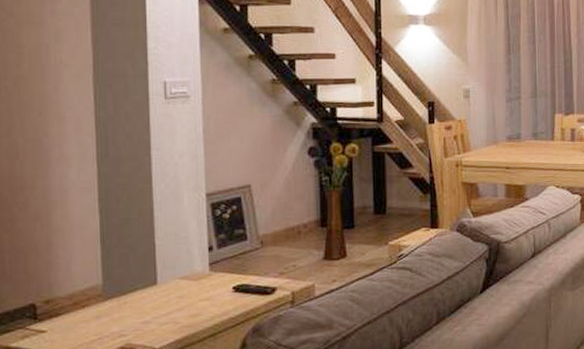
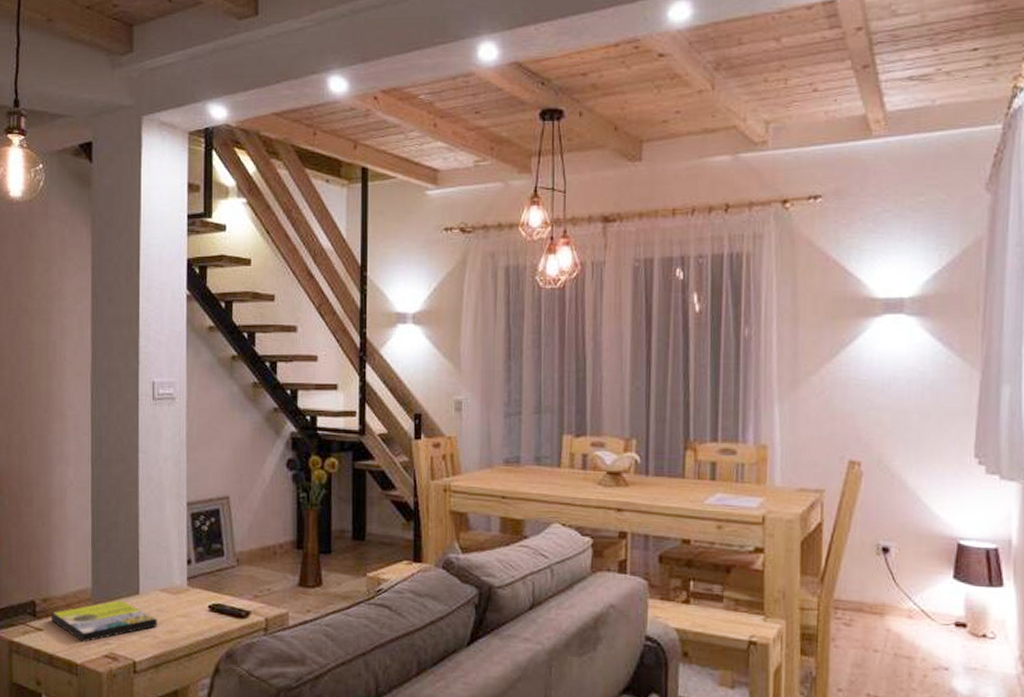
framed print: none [55,292,178,338] -> present [51,600,157,643]

